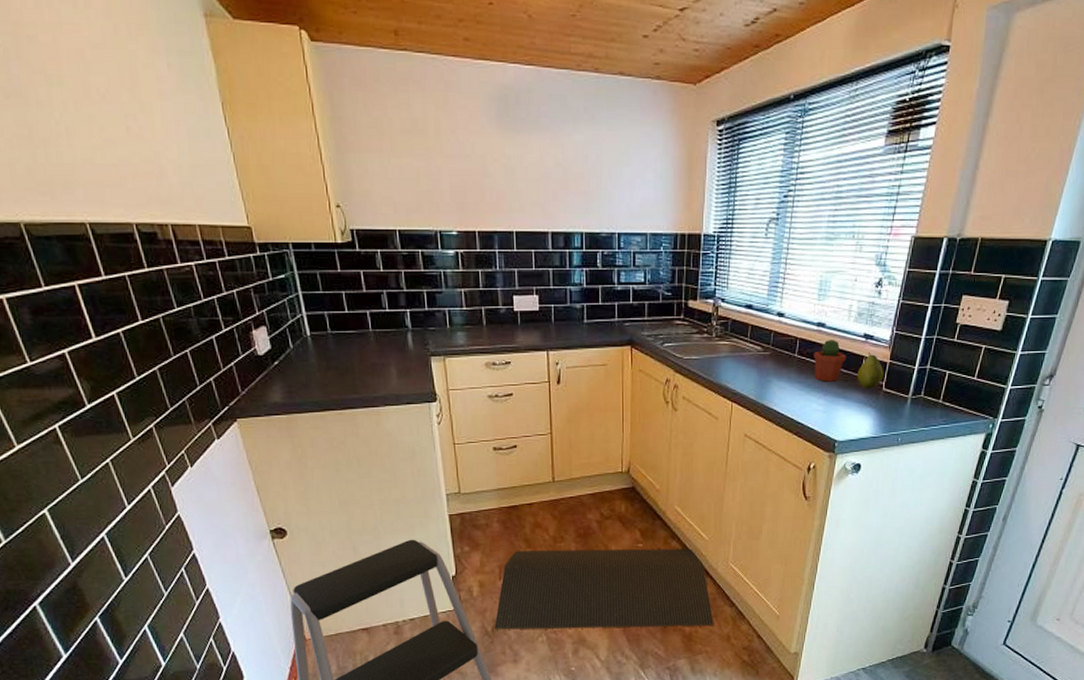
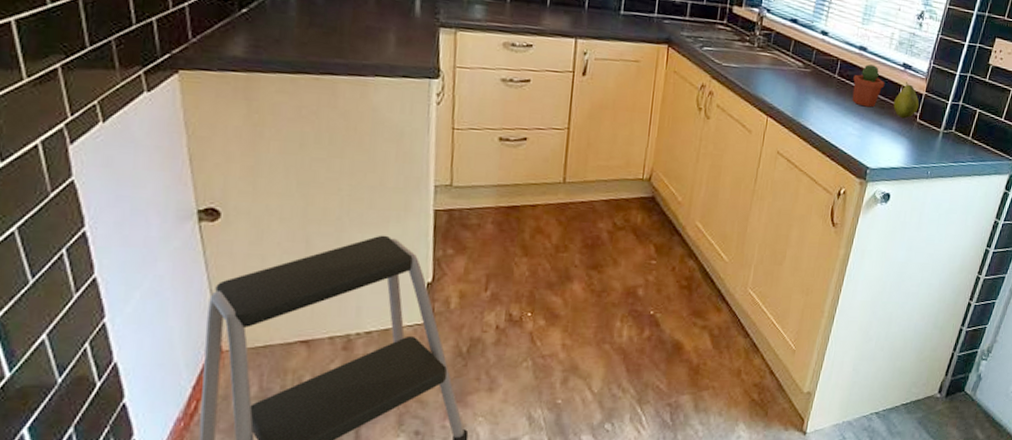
floor mat: present [494,548,714,631] -> none [470,257,726,359]

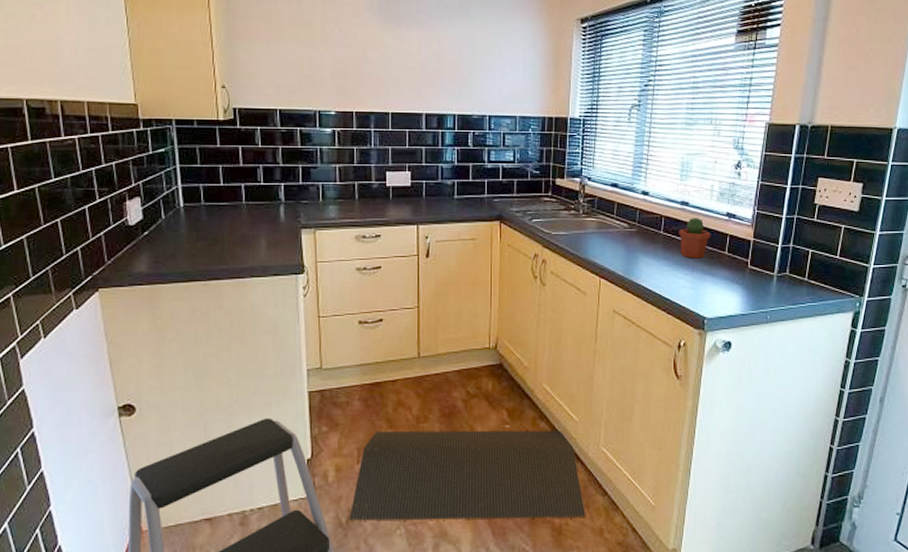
floor mat: none [470,257,726,359] -> present [349,430,586,522]
fruit: present [893,81,919,119] -> none [722,230,748,267]

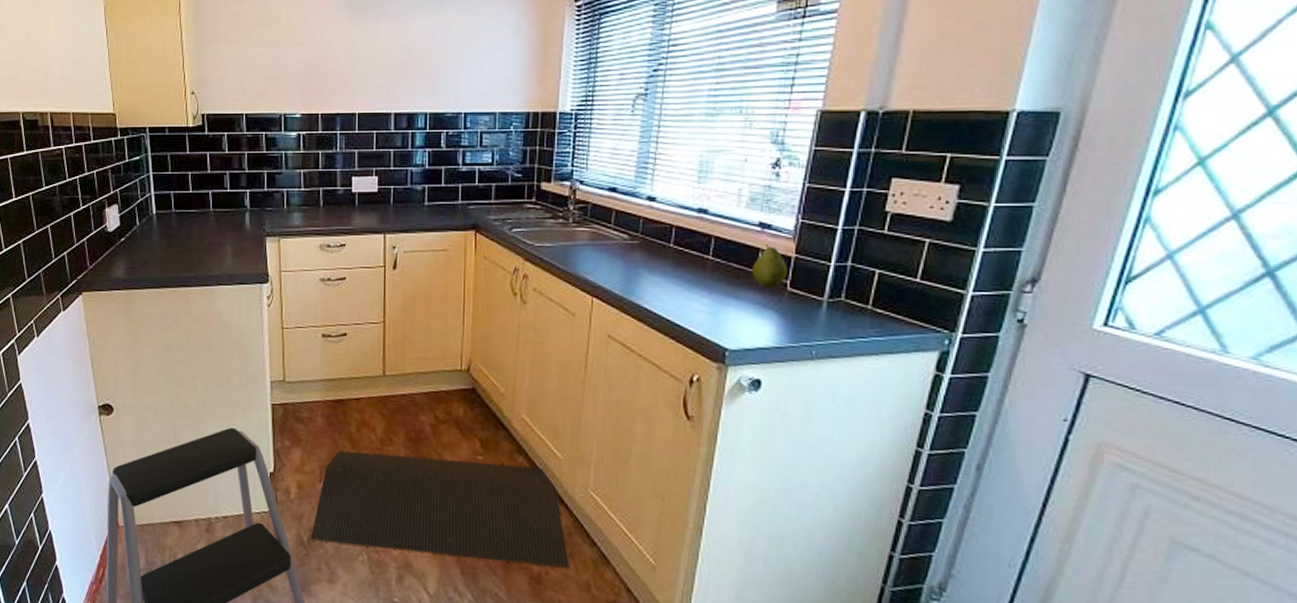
succulent plant: present [679,218,711,259] -> none [694,228,737,278]
fruit: none [722,230,748,267] -> present [752,243,788,289]

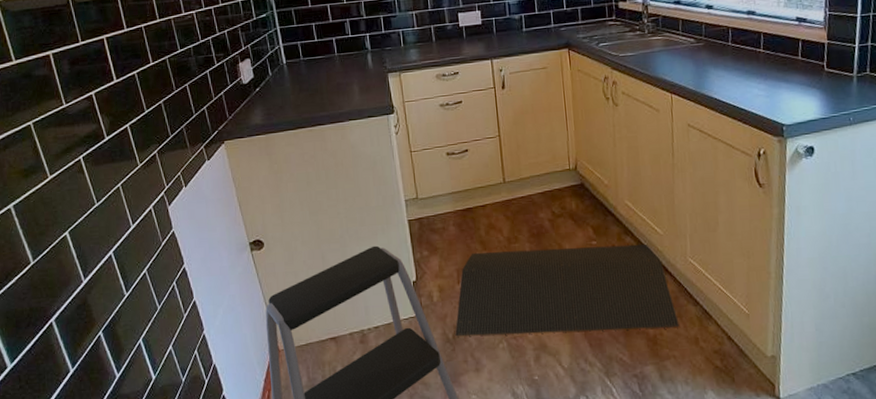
fruit: present [752,243,788,289] -> none [795,34,824,71]

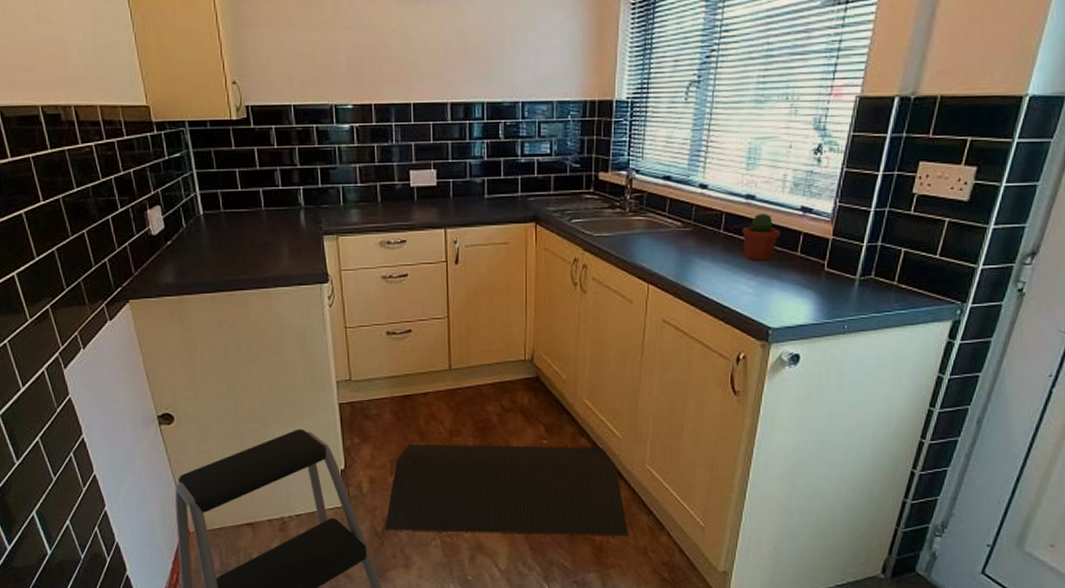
succulent plant: none [747,26,782,67] -> present [742,214,781,261]

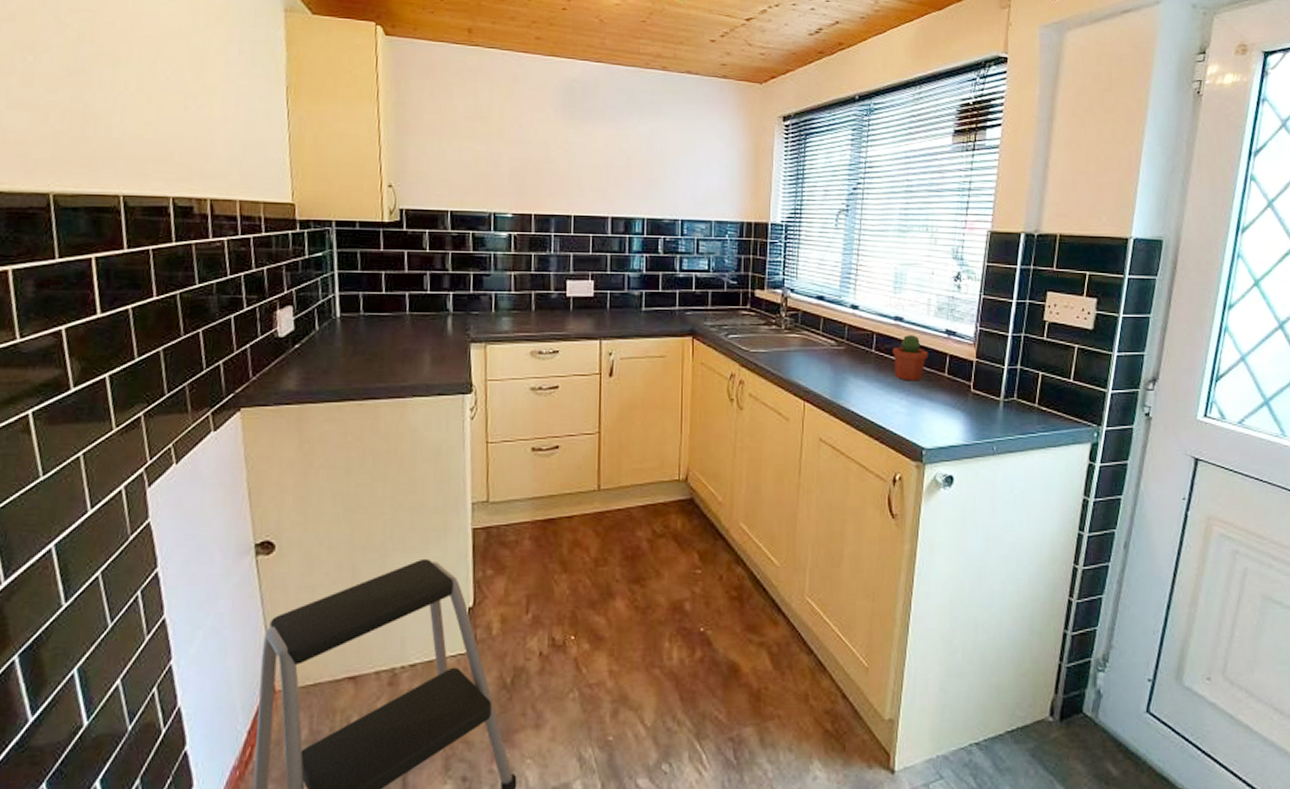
floor mat: present [385,443,629,537] -> none [515,575,788,683]

